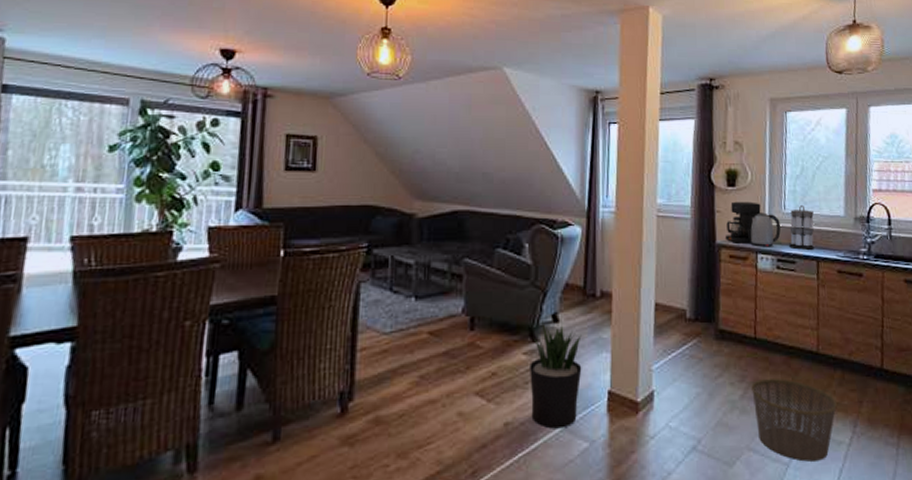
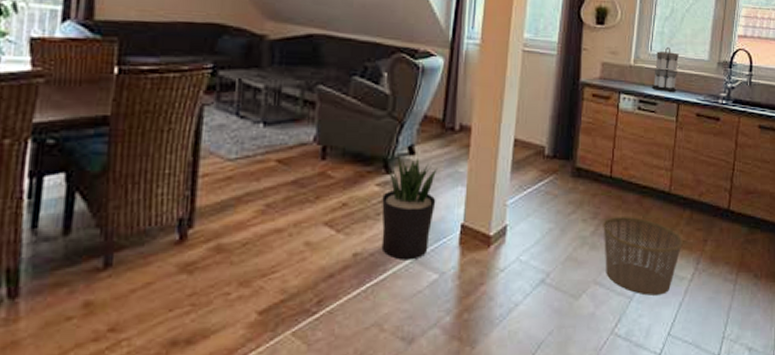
coffee maker: present [725,201,761,243] -> none [589,40,628,83]
kettle: present [750,212,781,247] -> none [614,52,645,88]

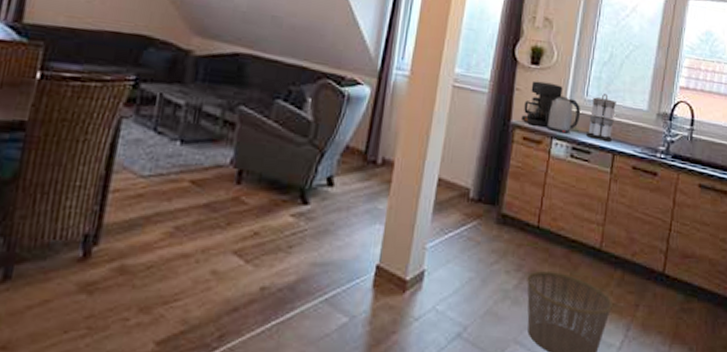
planter: present [381,151,438,260] -> none [290,181,356,300]
coffee maker: none [589,40,628,83] -> present [520,80,563,127]
kettle: none [614,52,645,88] -> present [546,95,580,134]

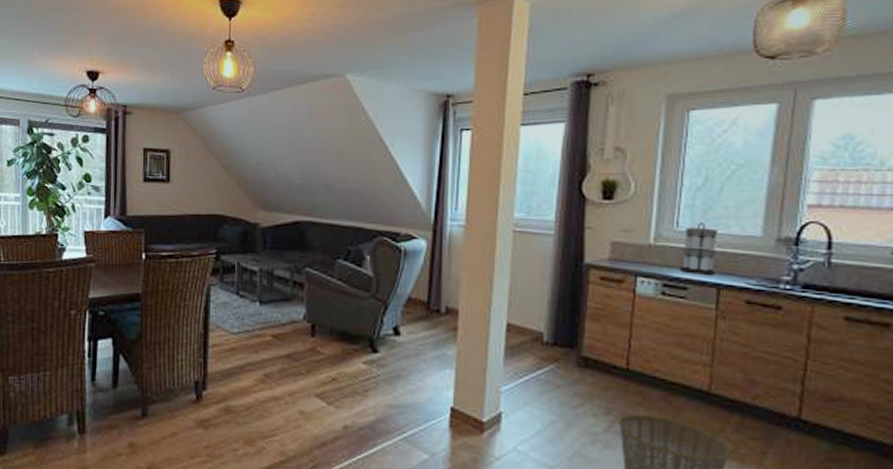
coffee maker: present [520,80,563,127] -> none [595,217,645,264]
kettle: present [546,95,580,134] -> none [628,230,670,270]

